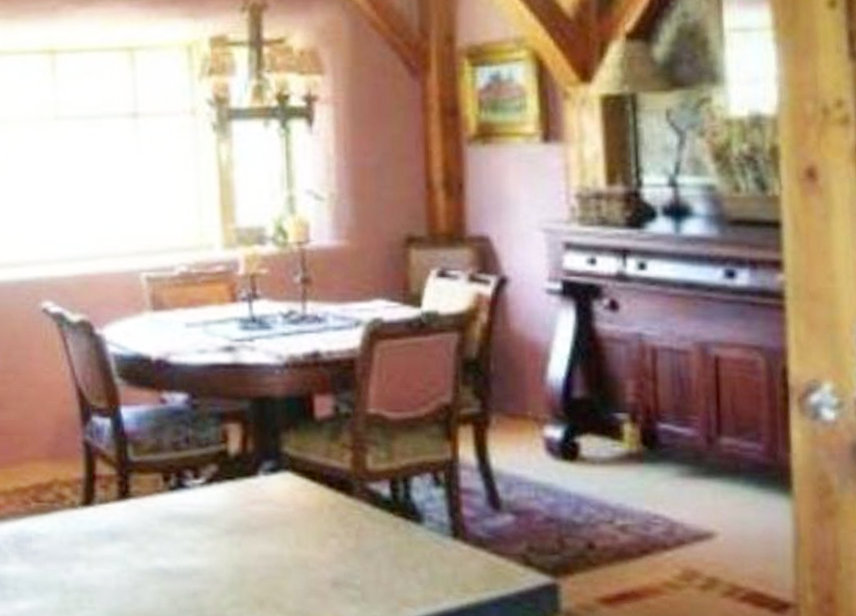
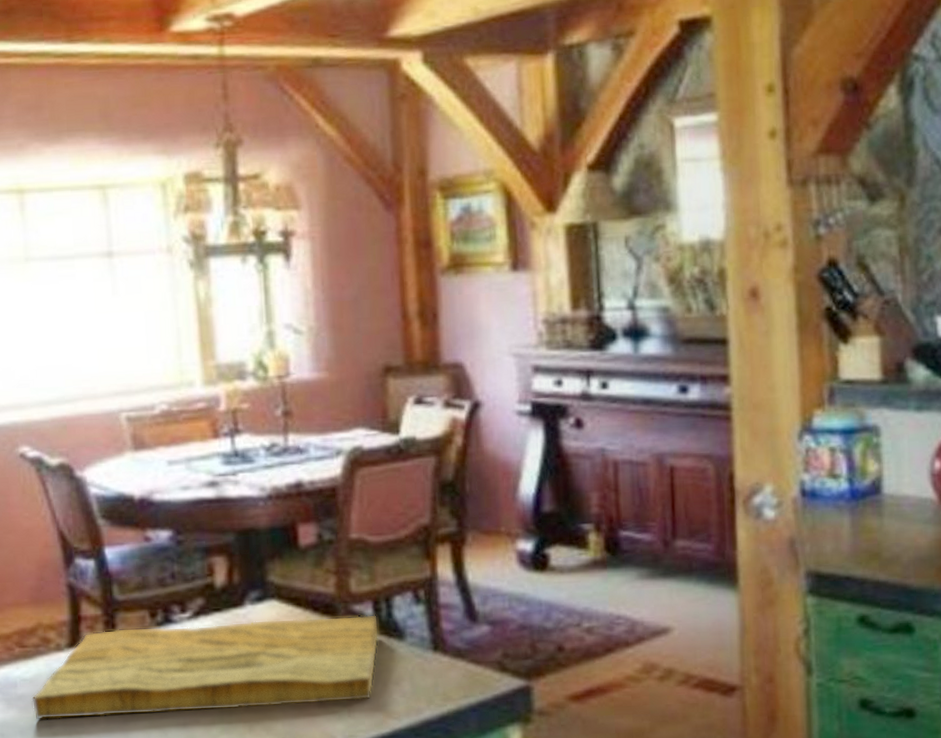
cutting board: none [45,490,396,585] -> present [31,615,379,720]

